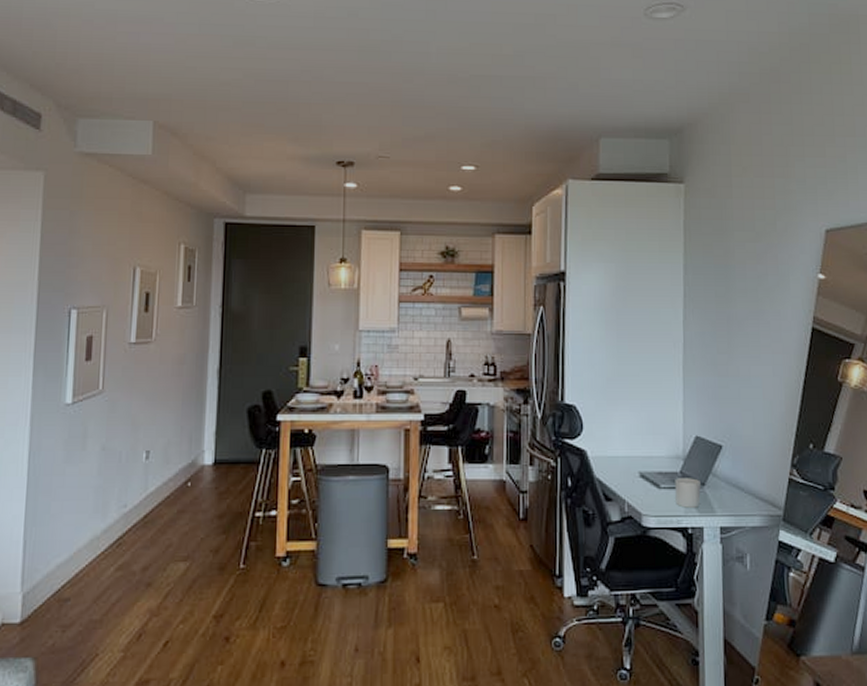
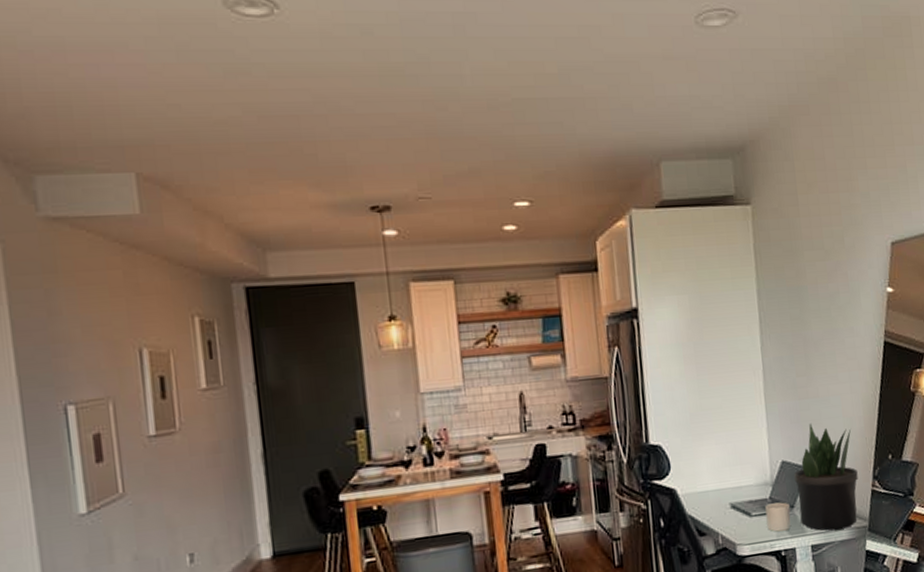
planter: none [708,402,775,515] -> present [794,423,858,531]

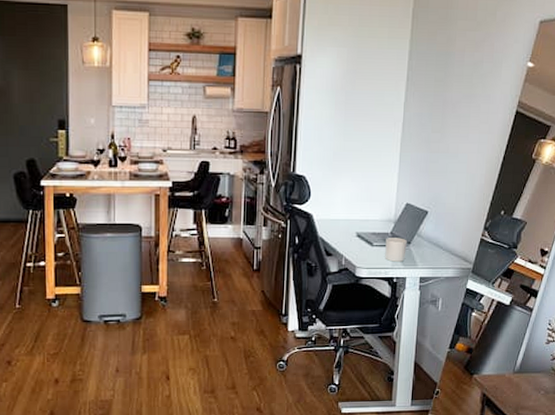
planter: present [794,423,858,531] -> none [414,174,471,267]

